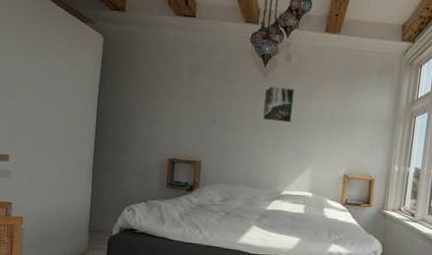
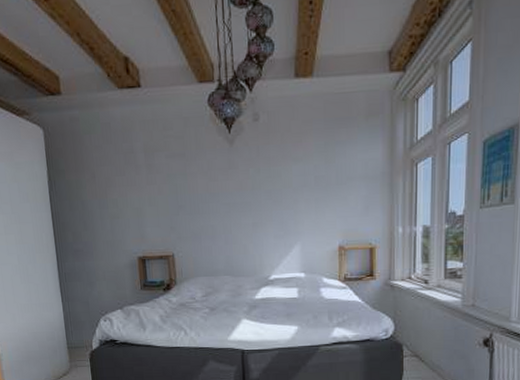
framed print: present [262,86,294,123] -> none [233,153,269,197]

